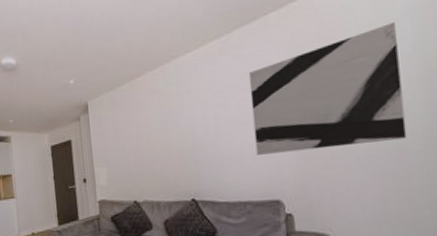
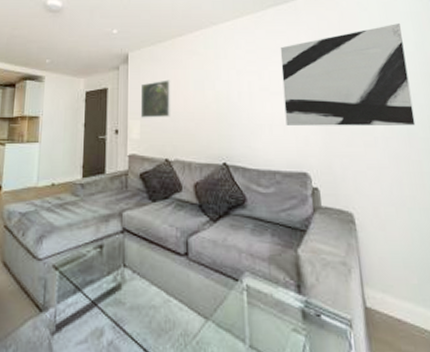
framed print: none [103,124,135,165] -> present [140,80,171,118]

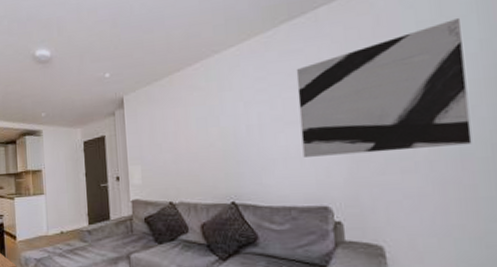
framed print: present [140,80,171,118] -> none [139,120,172,163]

